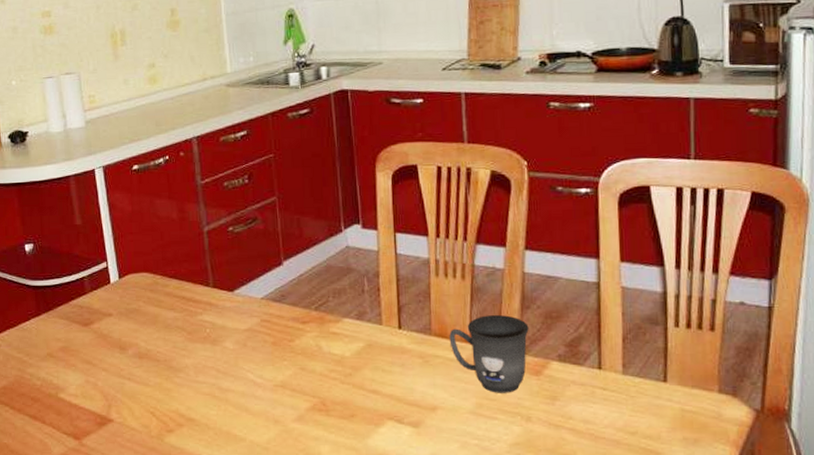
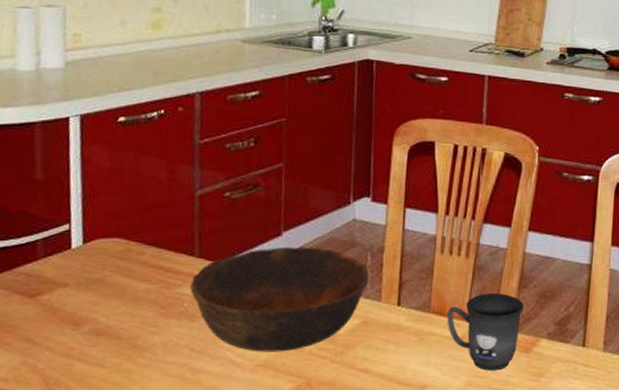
bowl: none [209,274,368,374] -> present [190,246,369,352]

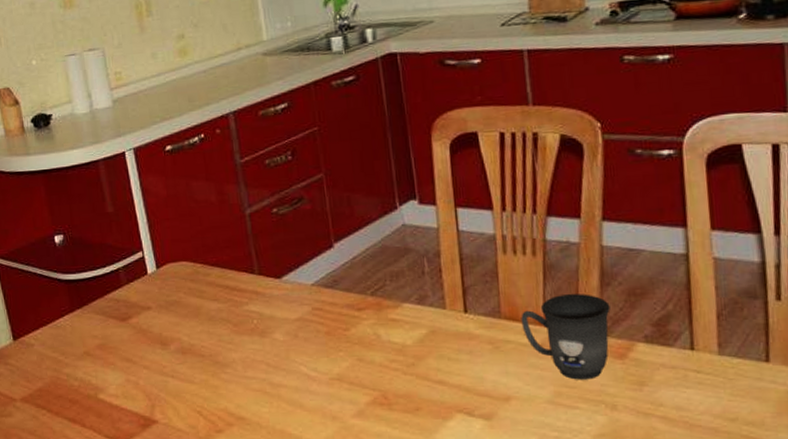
bowl: present [190,246,369,352] -> none [256,256,430,366]

